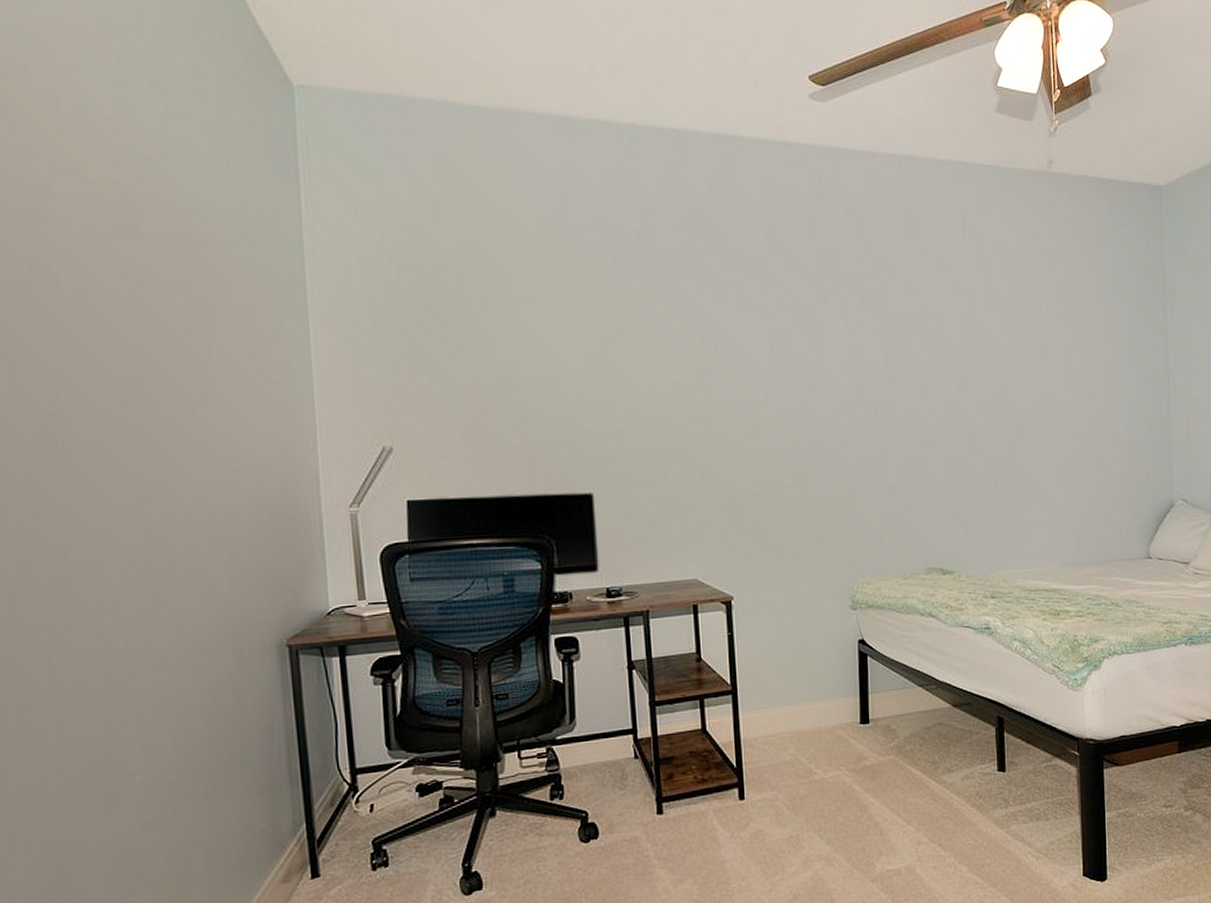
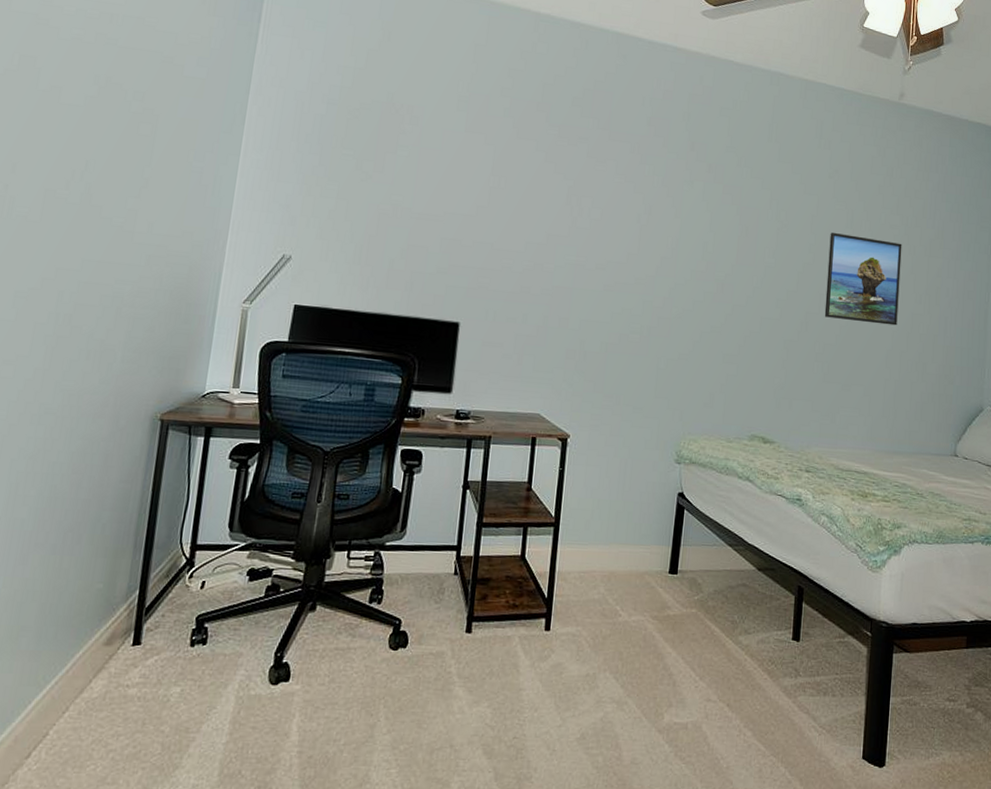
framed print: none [987,332,1072,429] -> present [824,232,902,326]

